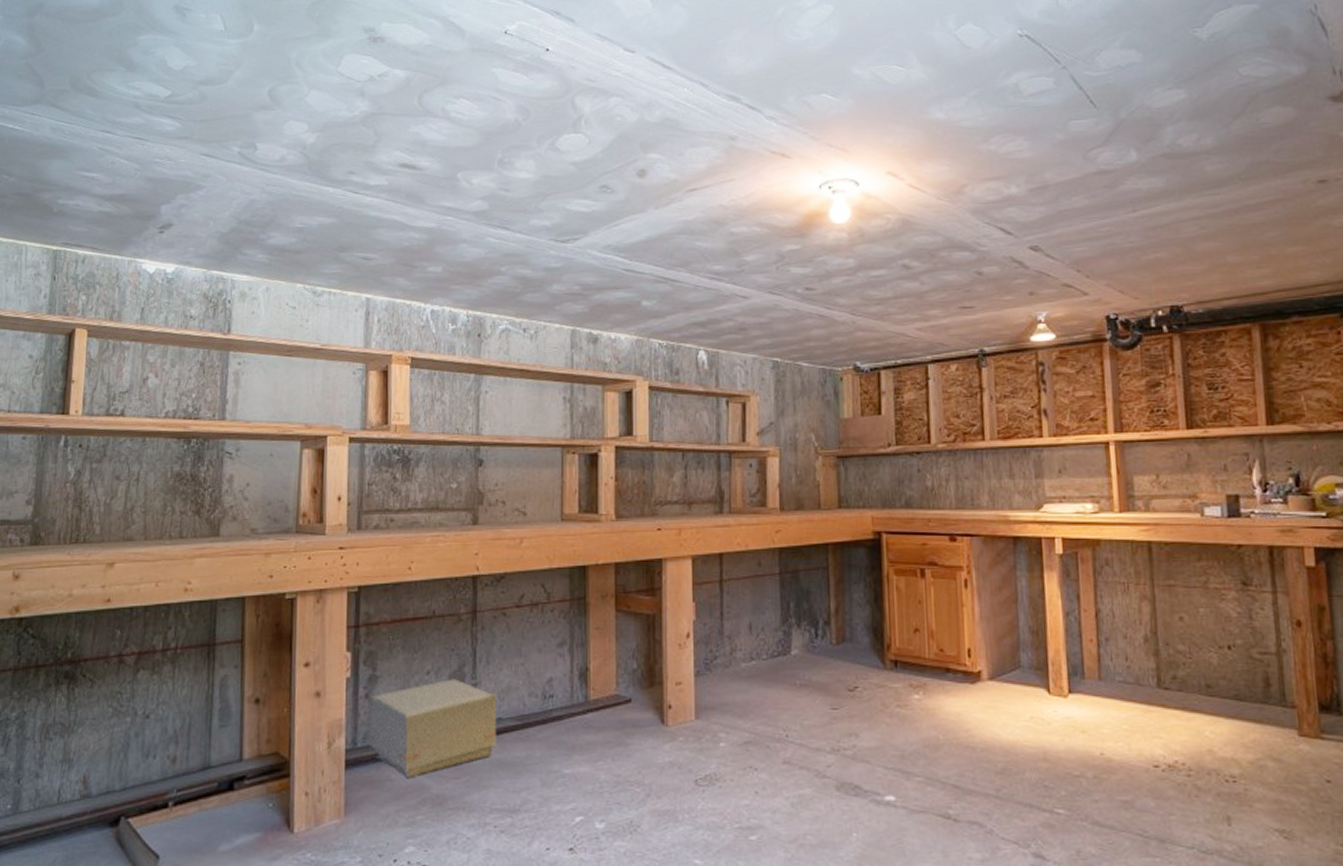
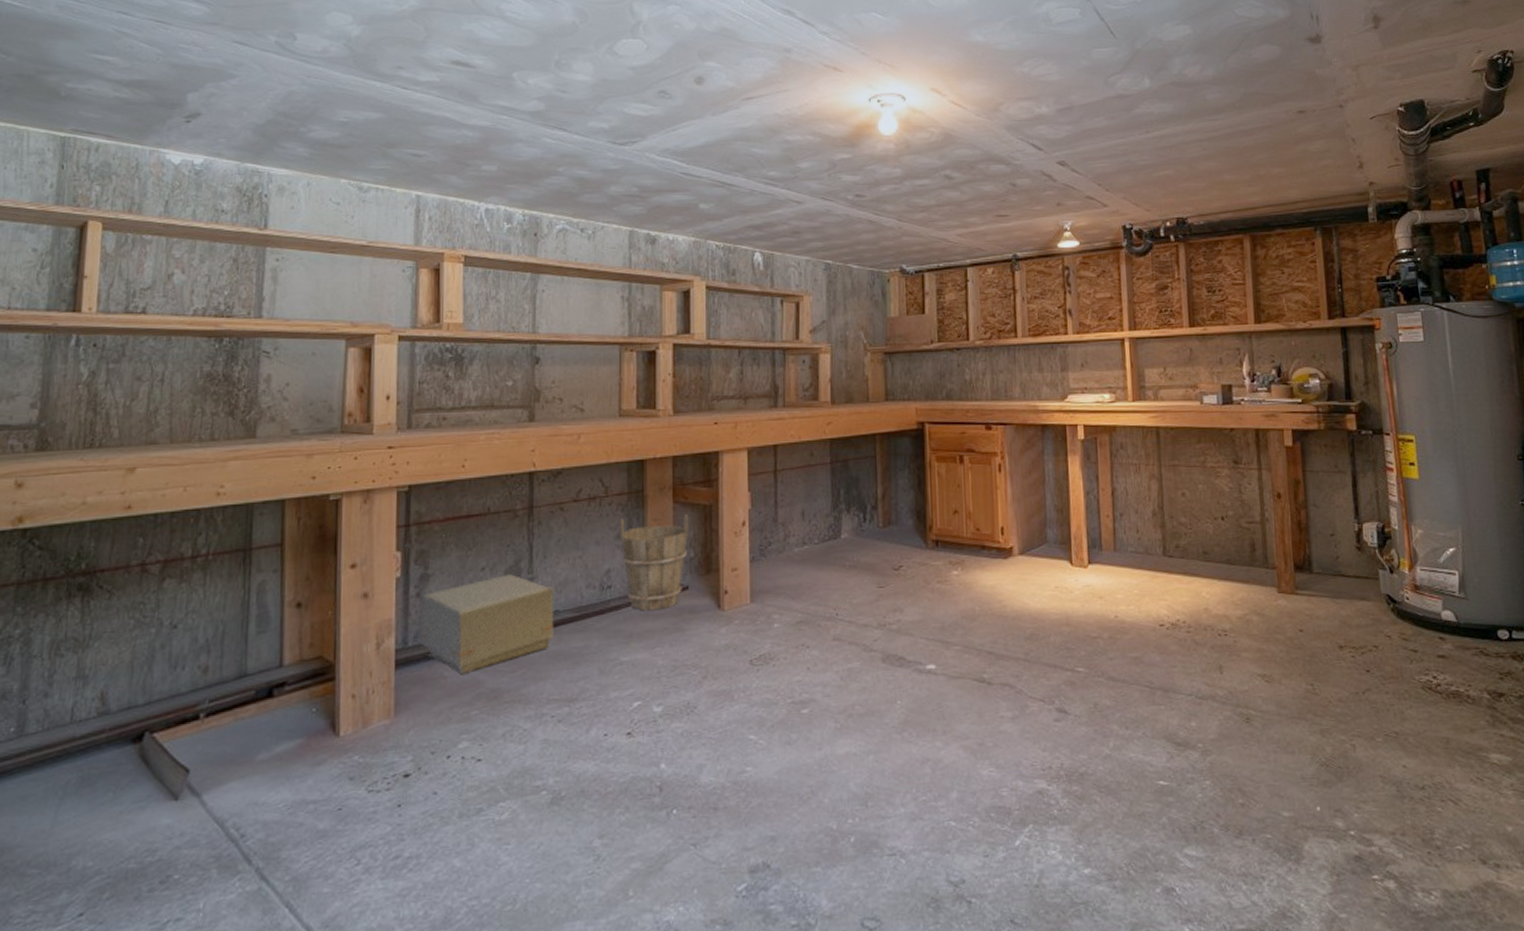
bucket: none [561,624,631,723] -> present [619,514,688,611]

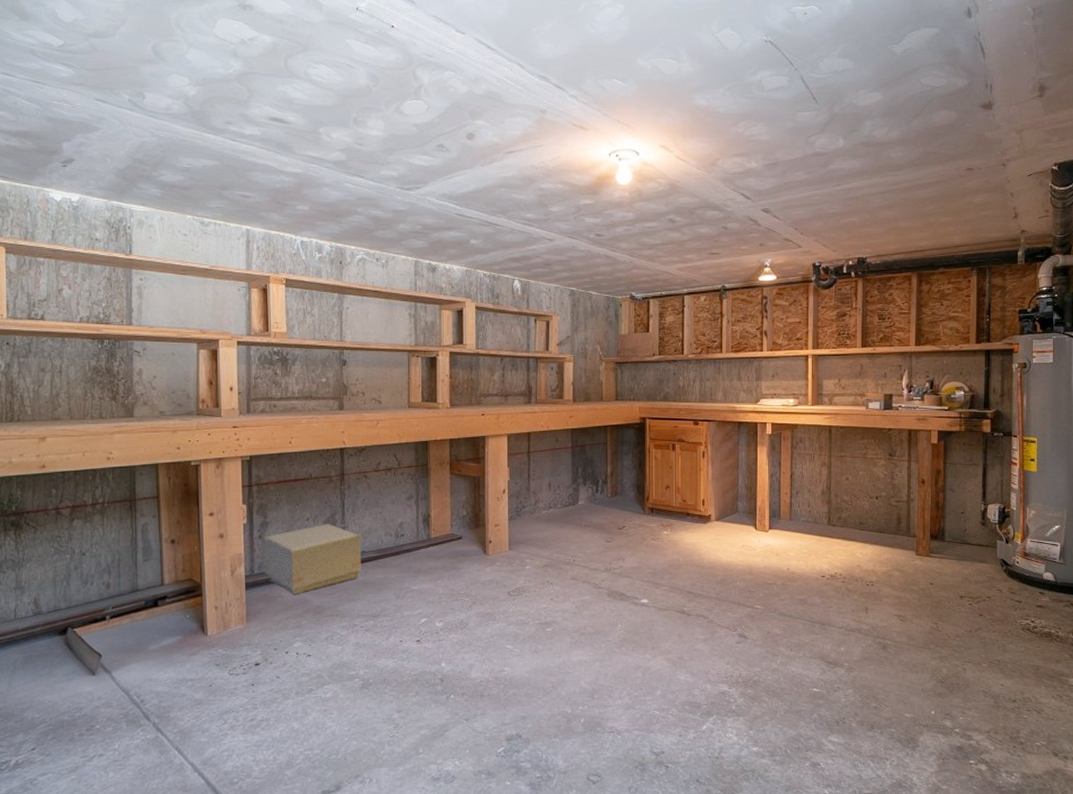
bucket: present [619,514,688,611] -> none [409,483,462,554]

